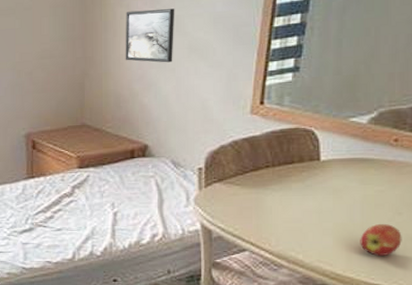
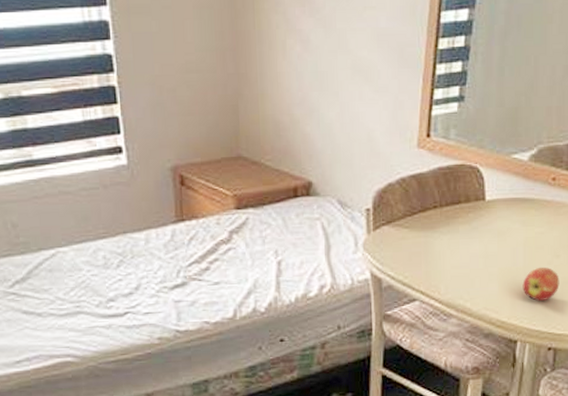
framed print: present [125,8,175,63] -> none [282,19,337,85]

